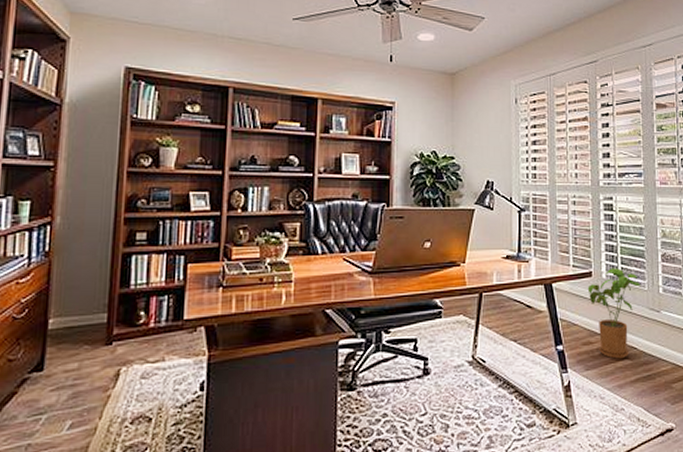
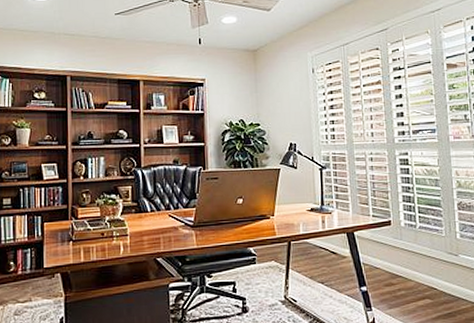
house plant: present [587,268,641,359] -> none [387,216,439,299]

